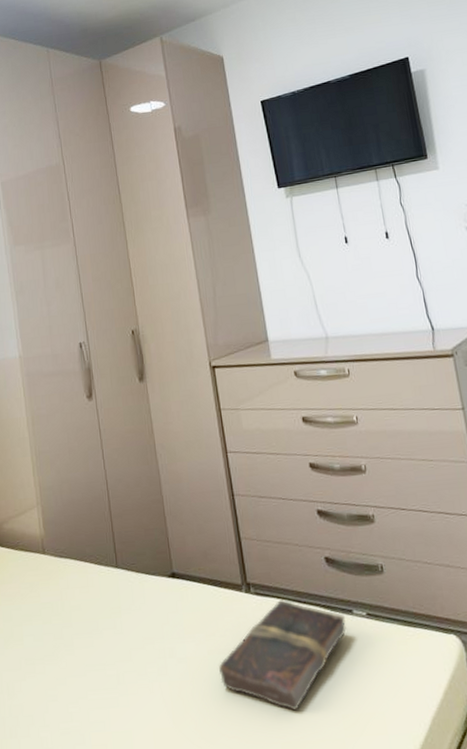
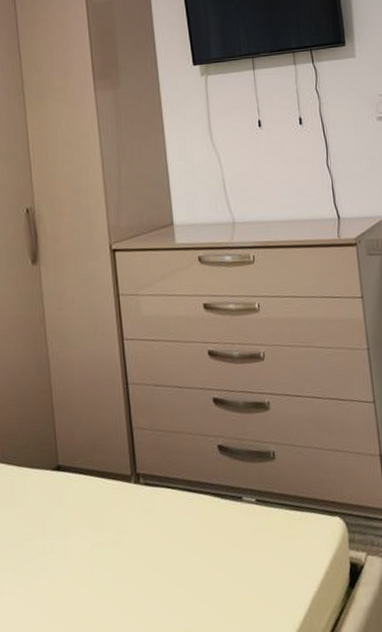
book: present [219,599,346,711] -> none [102,488,235,600]

